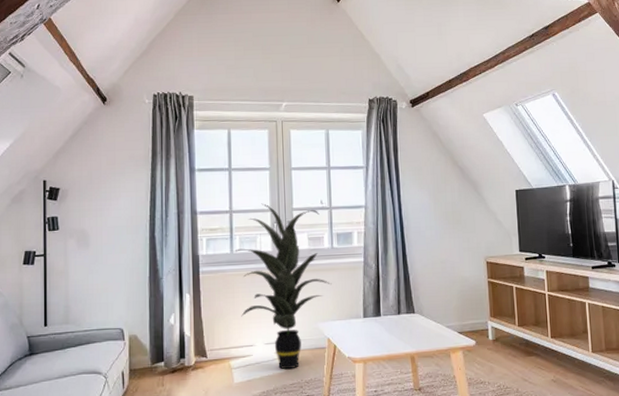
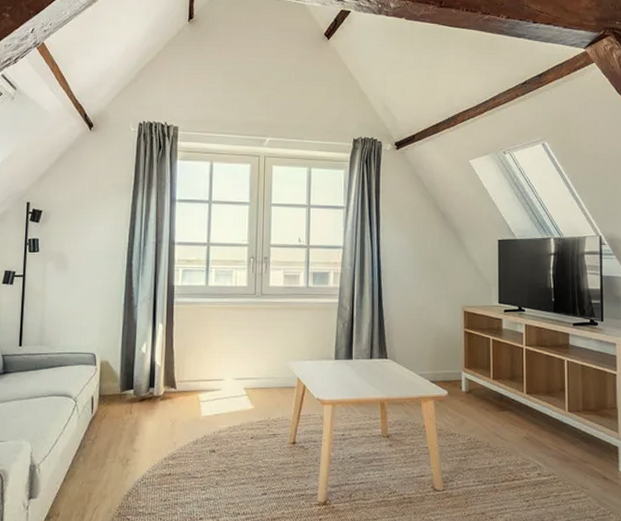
indoor plant: present [233,203,332,370] -> none [208,237,305,407]

